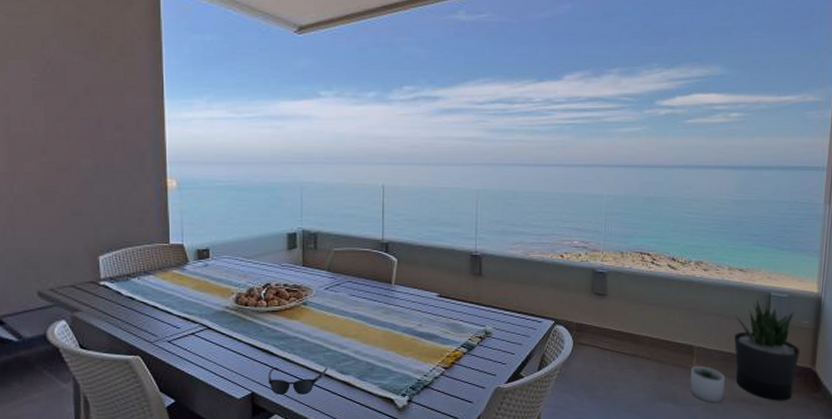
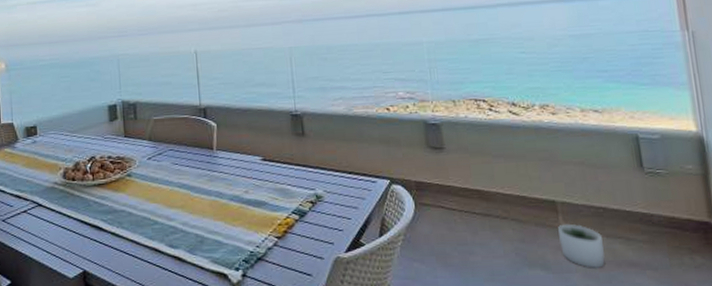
sunglasses: present [268,367,327,395] -> none [98,241,156,273]
planter: present [733,300,800,401] -> none [600,144,693,264]

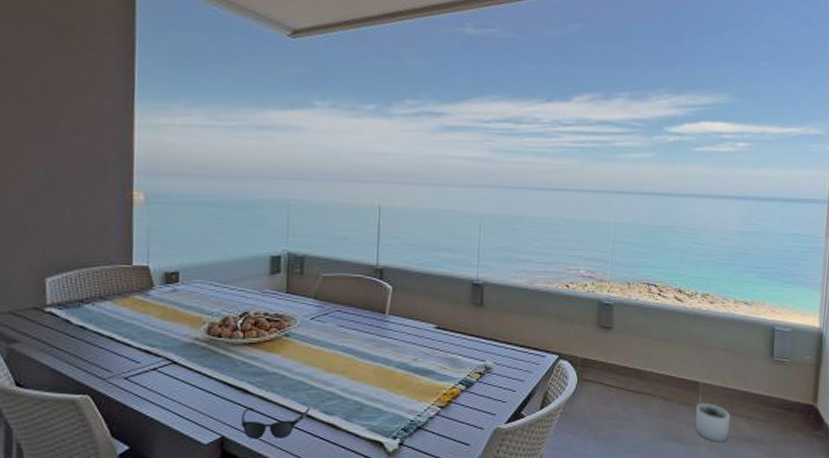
sunglasses: none [98,241,156,273] -> present [241,407,310,439]

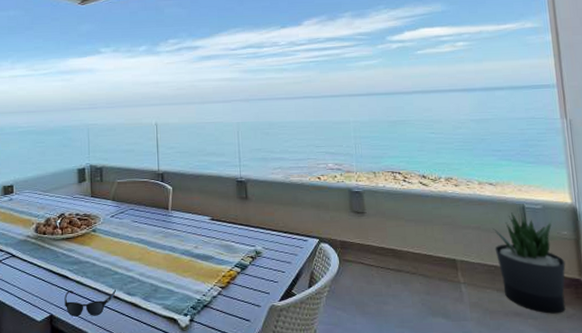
planter: present [694,404,730,442] -> none [457,280,495,317]
planter: none [738,334,803,439] -> present [493,212,566,314]

